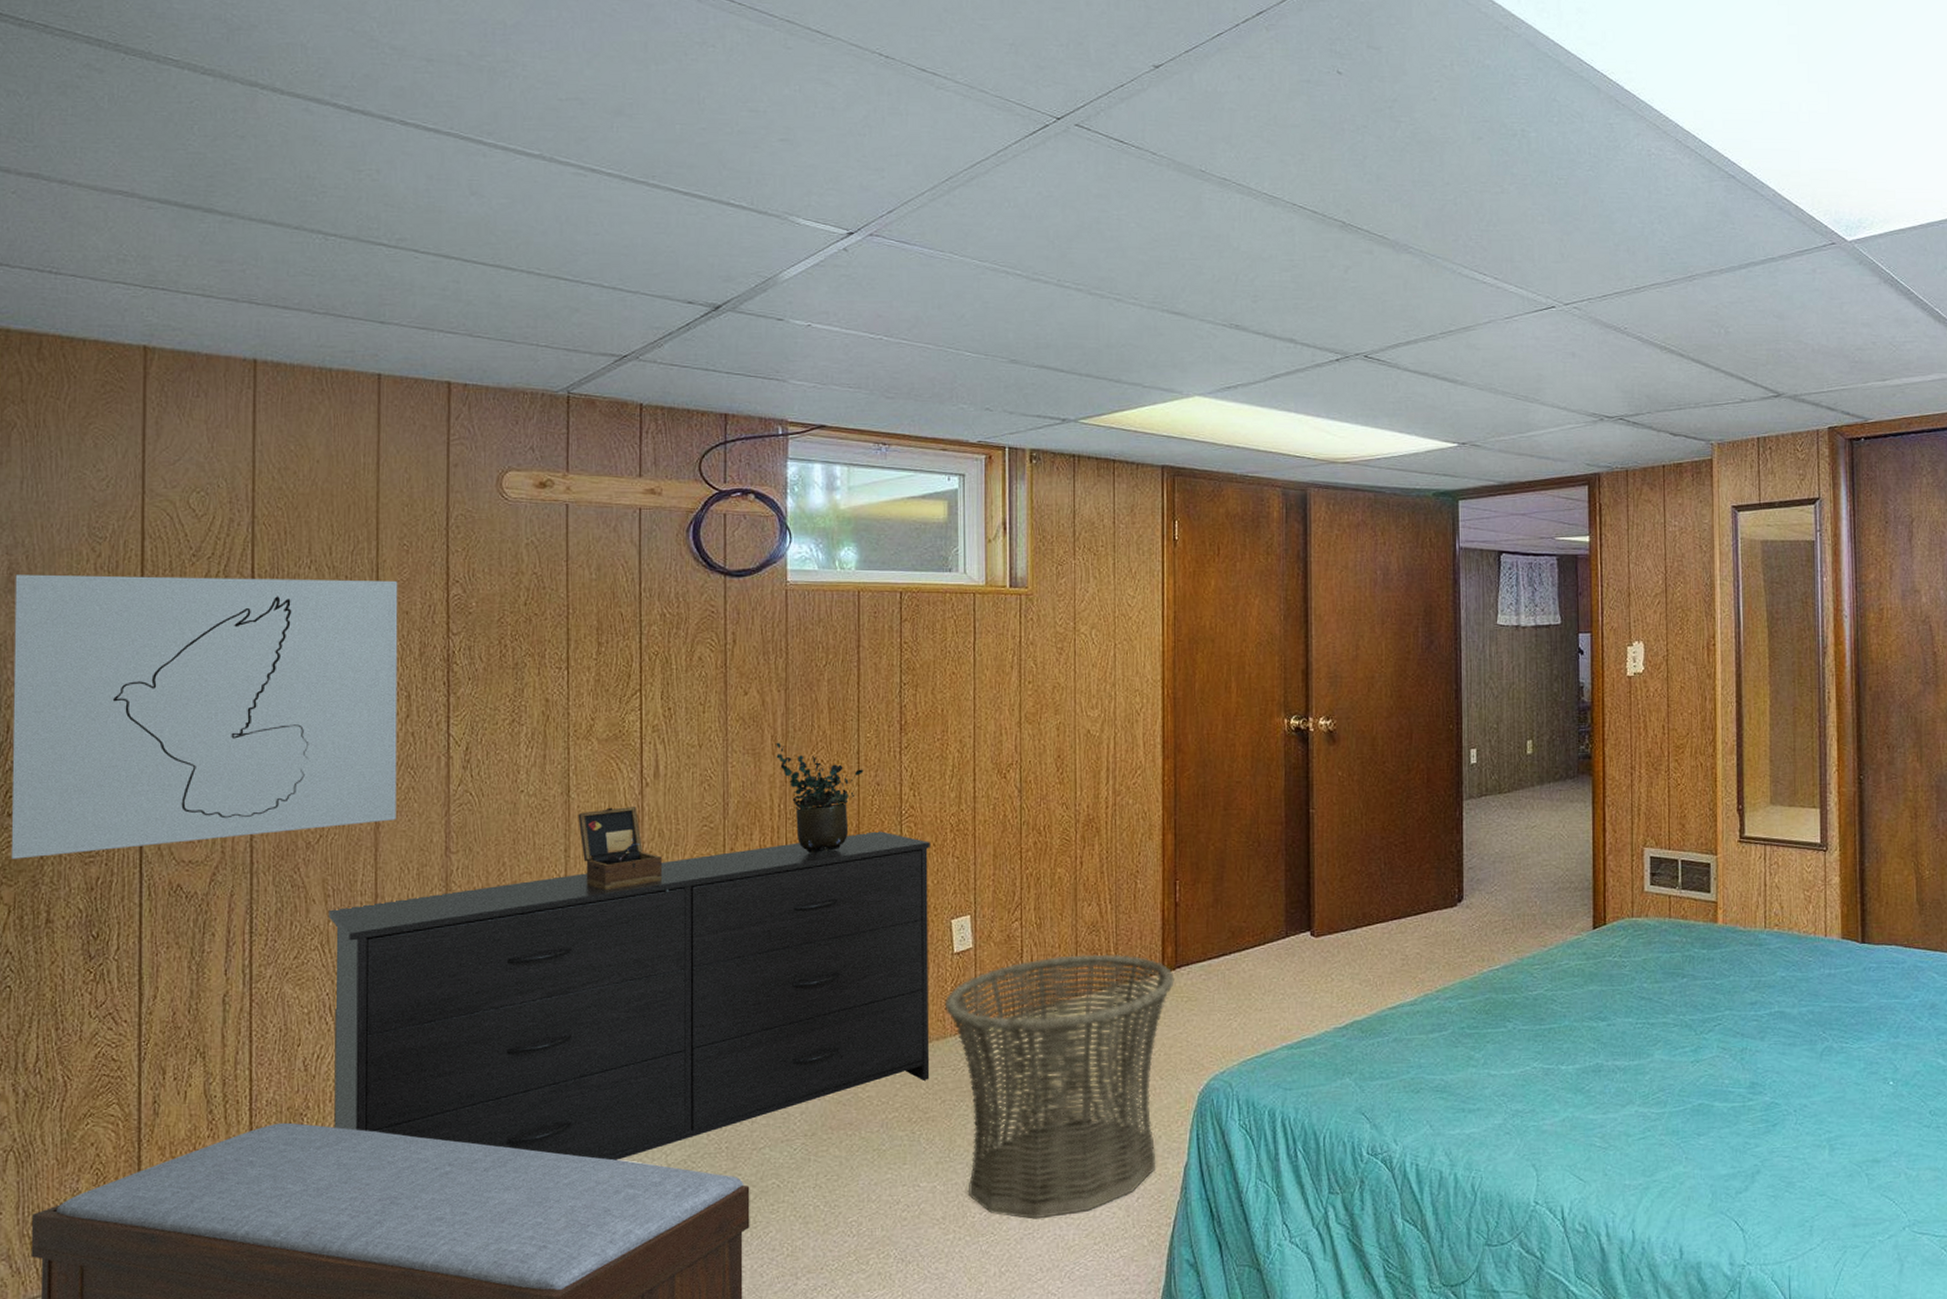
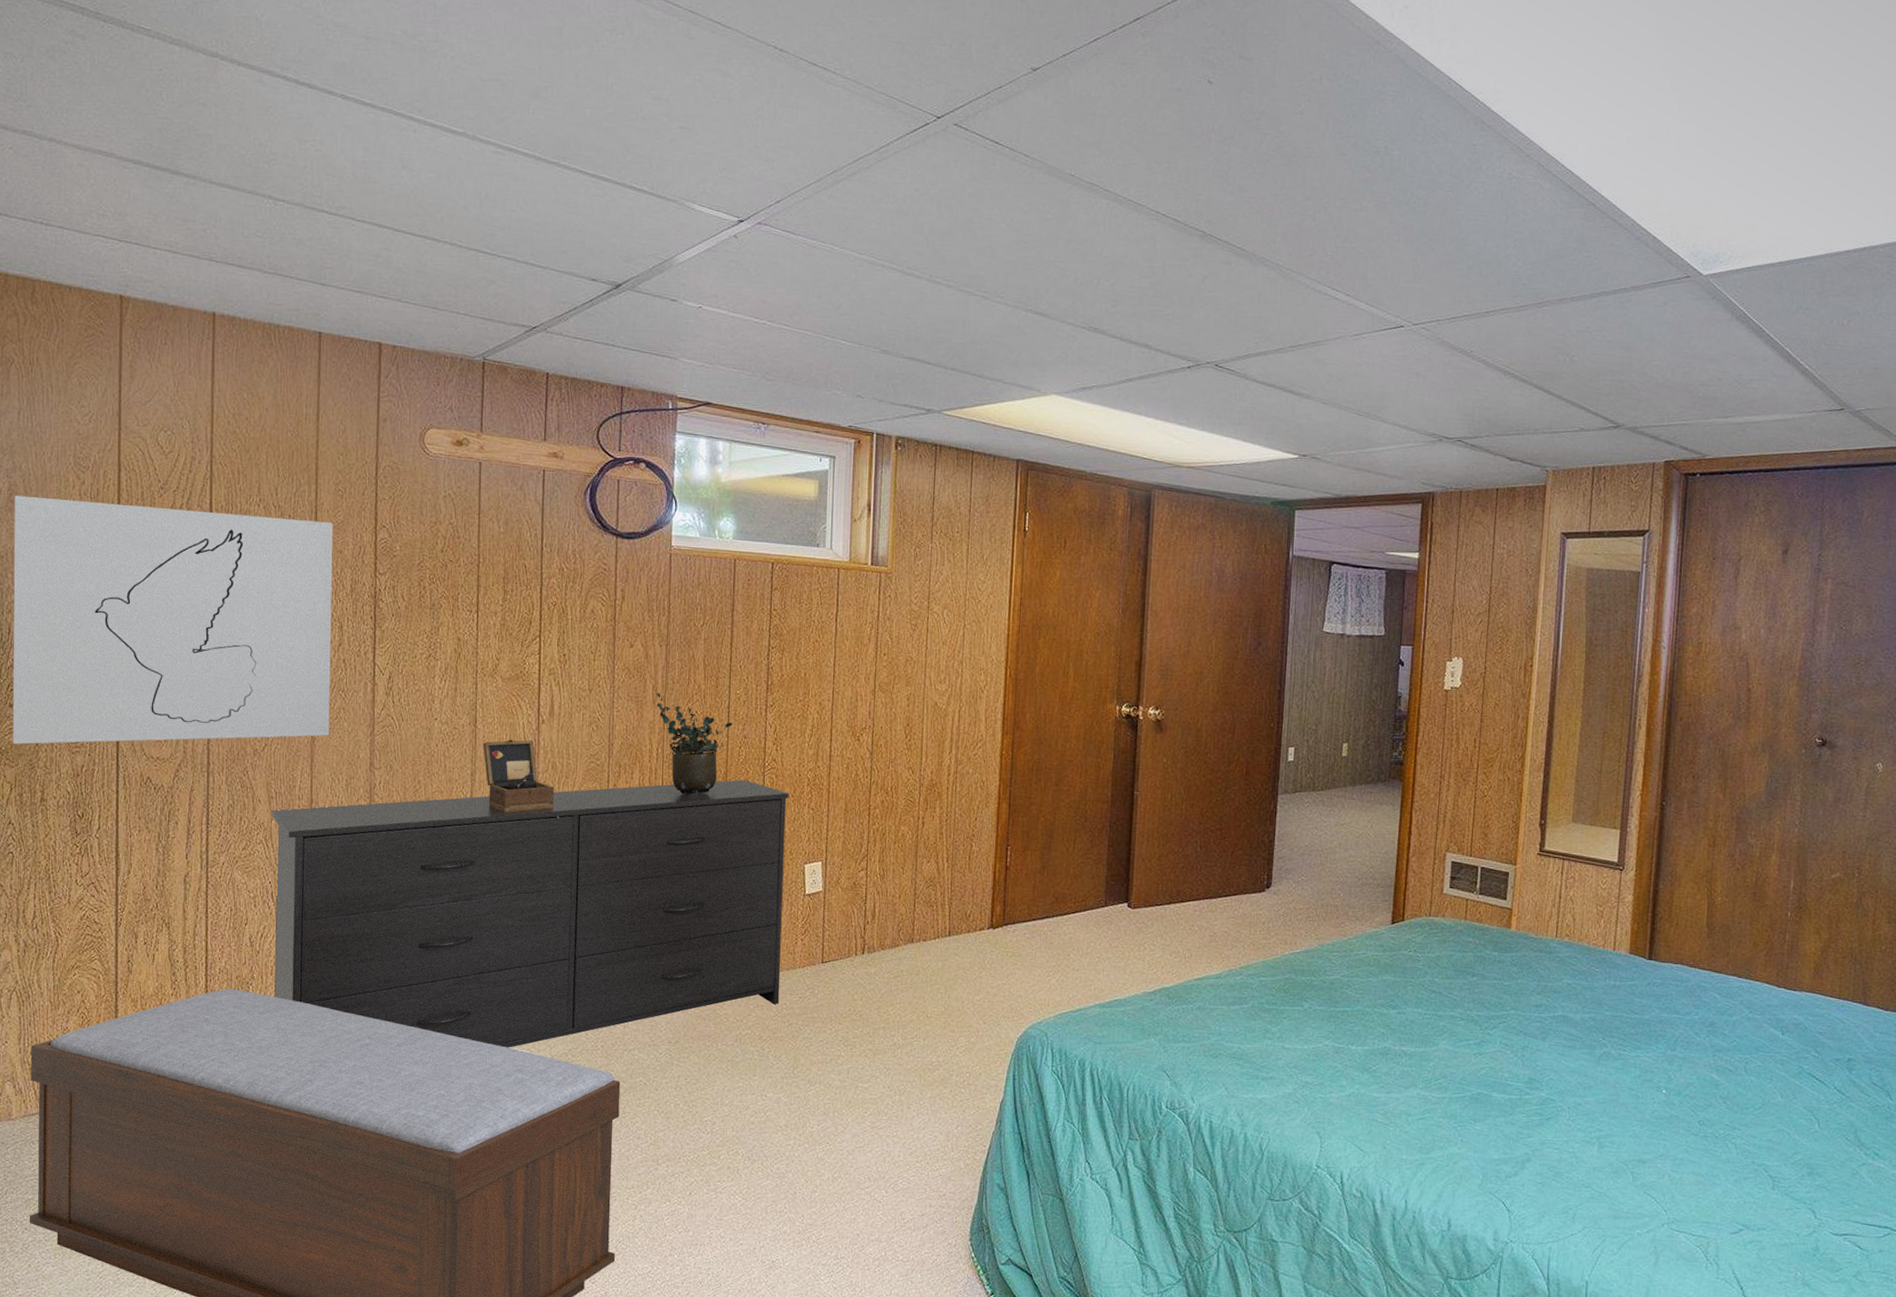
basket: present [944,954,1174,1219] -> none [795,905,1001,1136]

